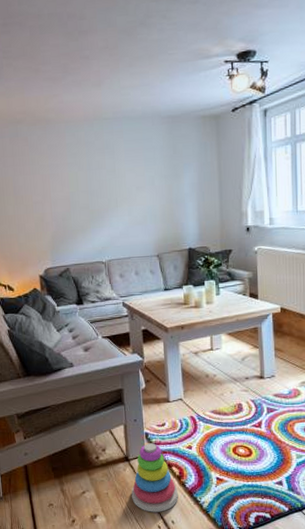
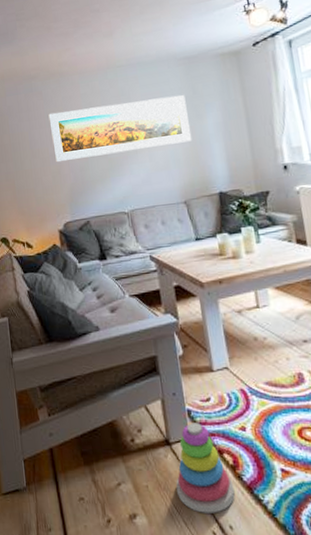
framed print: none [33,153,169,210] -> present [48,95,192,162]

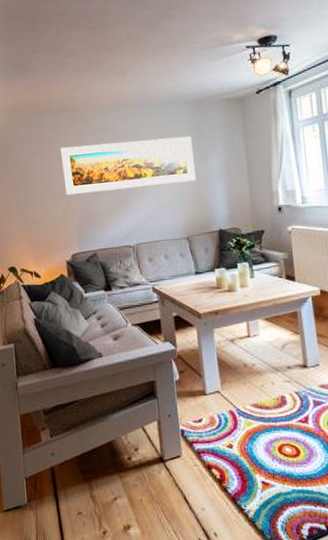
stacking toy: present [176,423,235,513] -> none [168,441,220,523]

